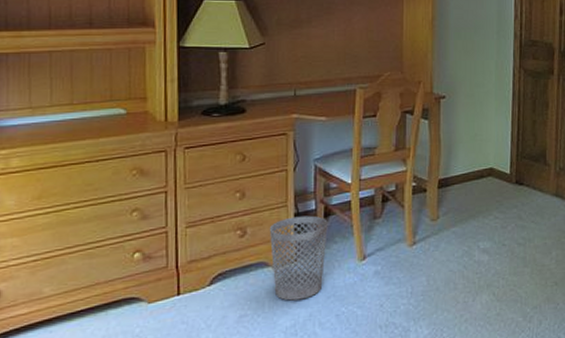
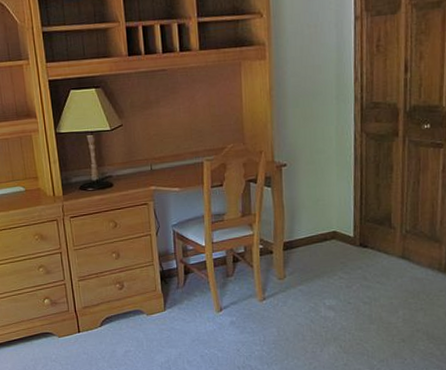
wastebasket: present [269,215,328,301] -> none [141,273,188,342]

